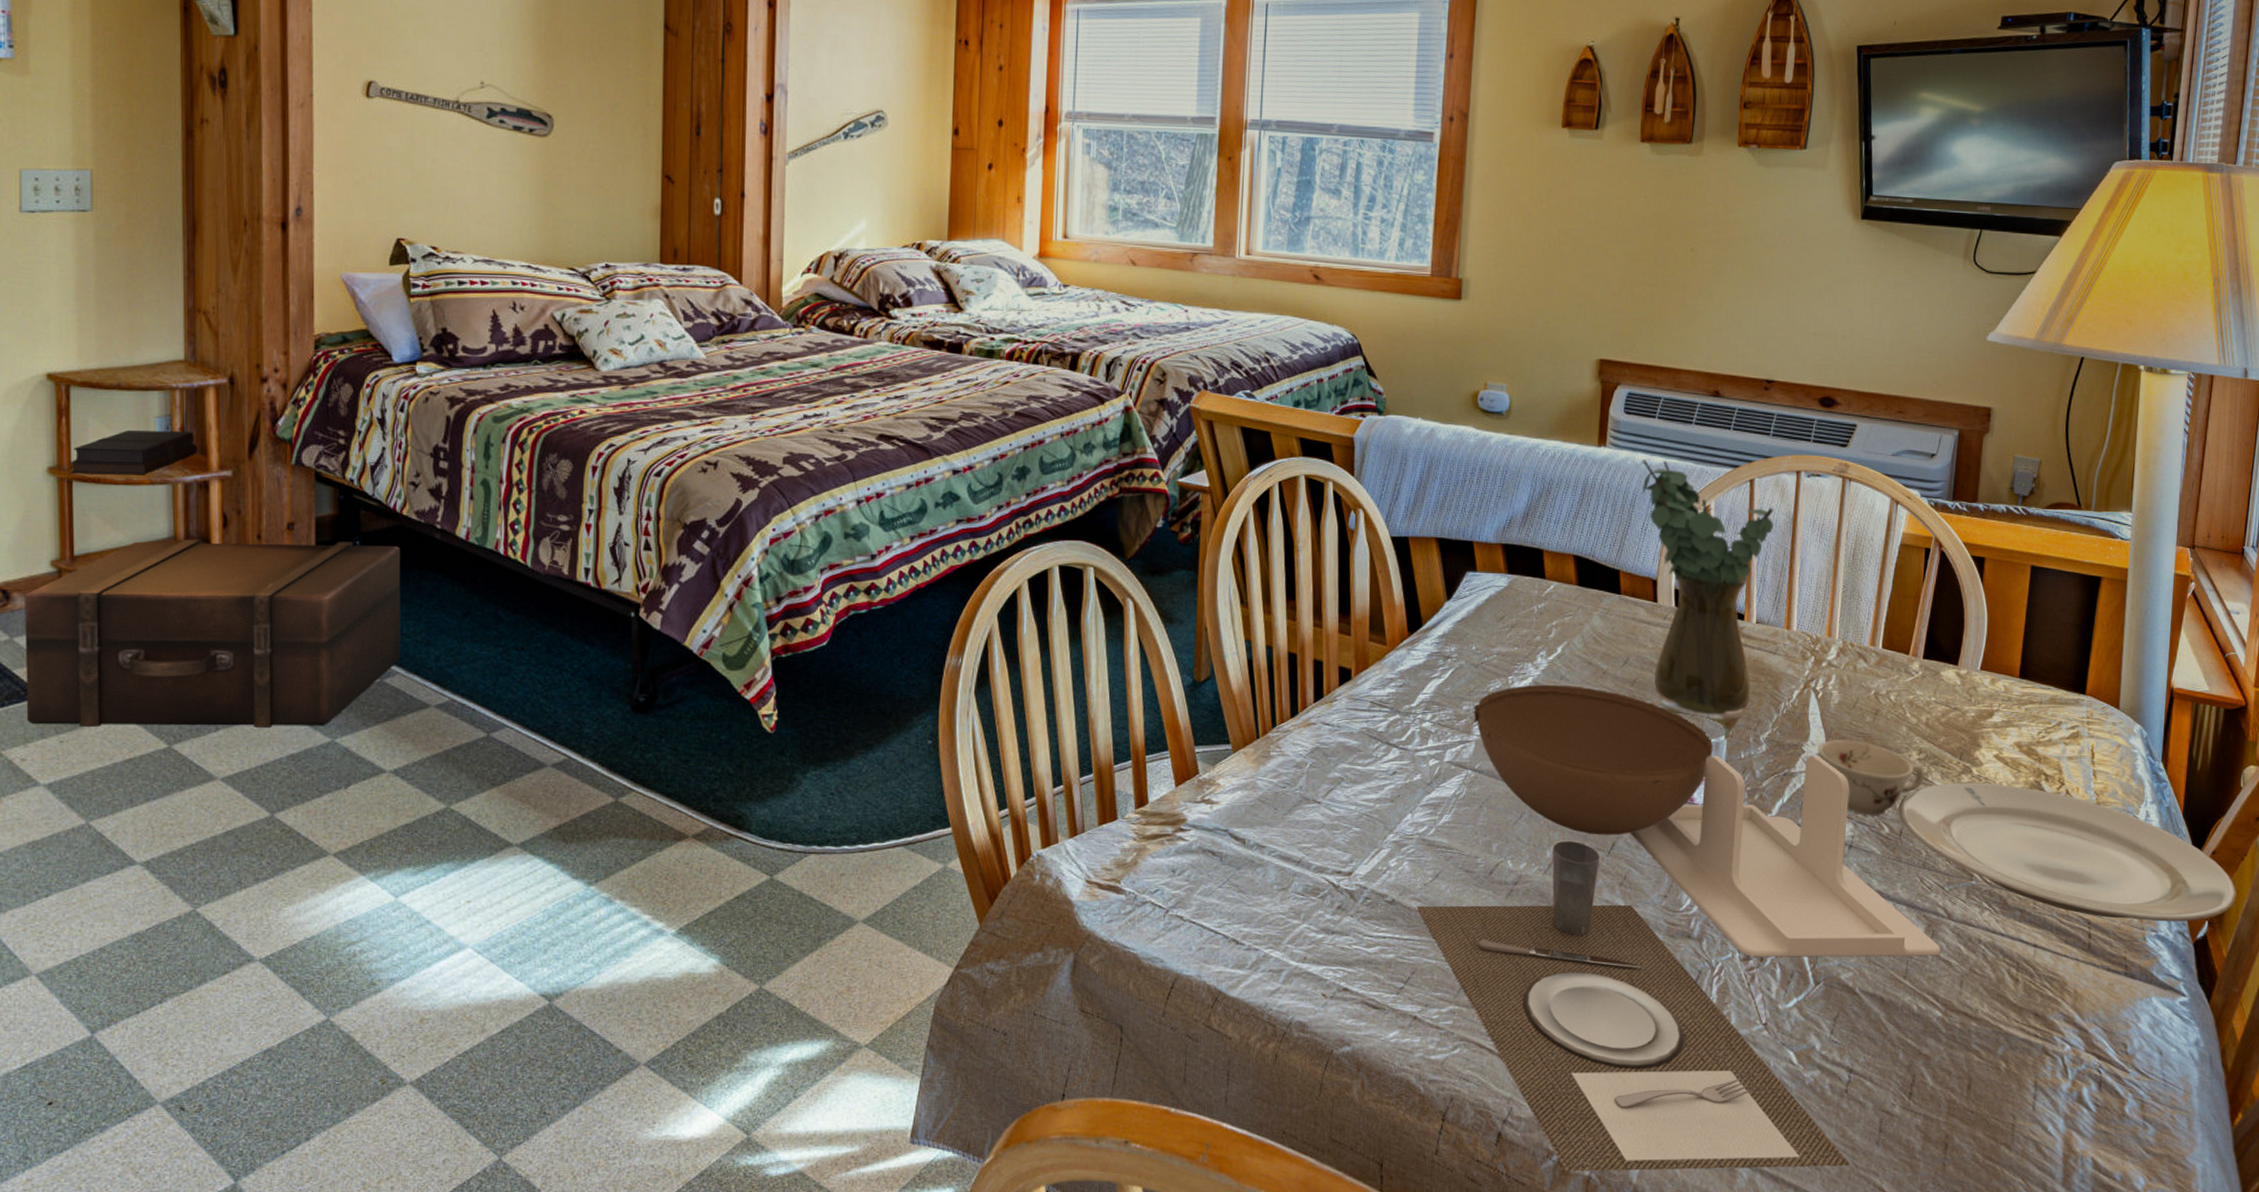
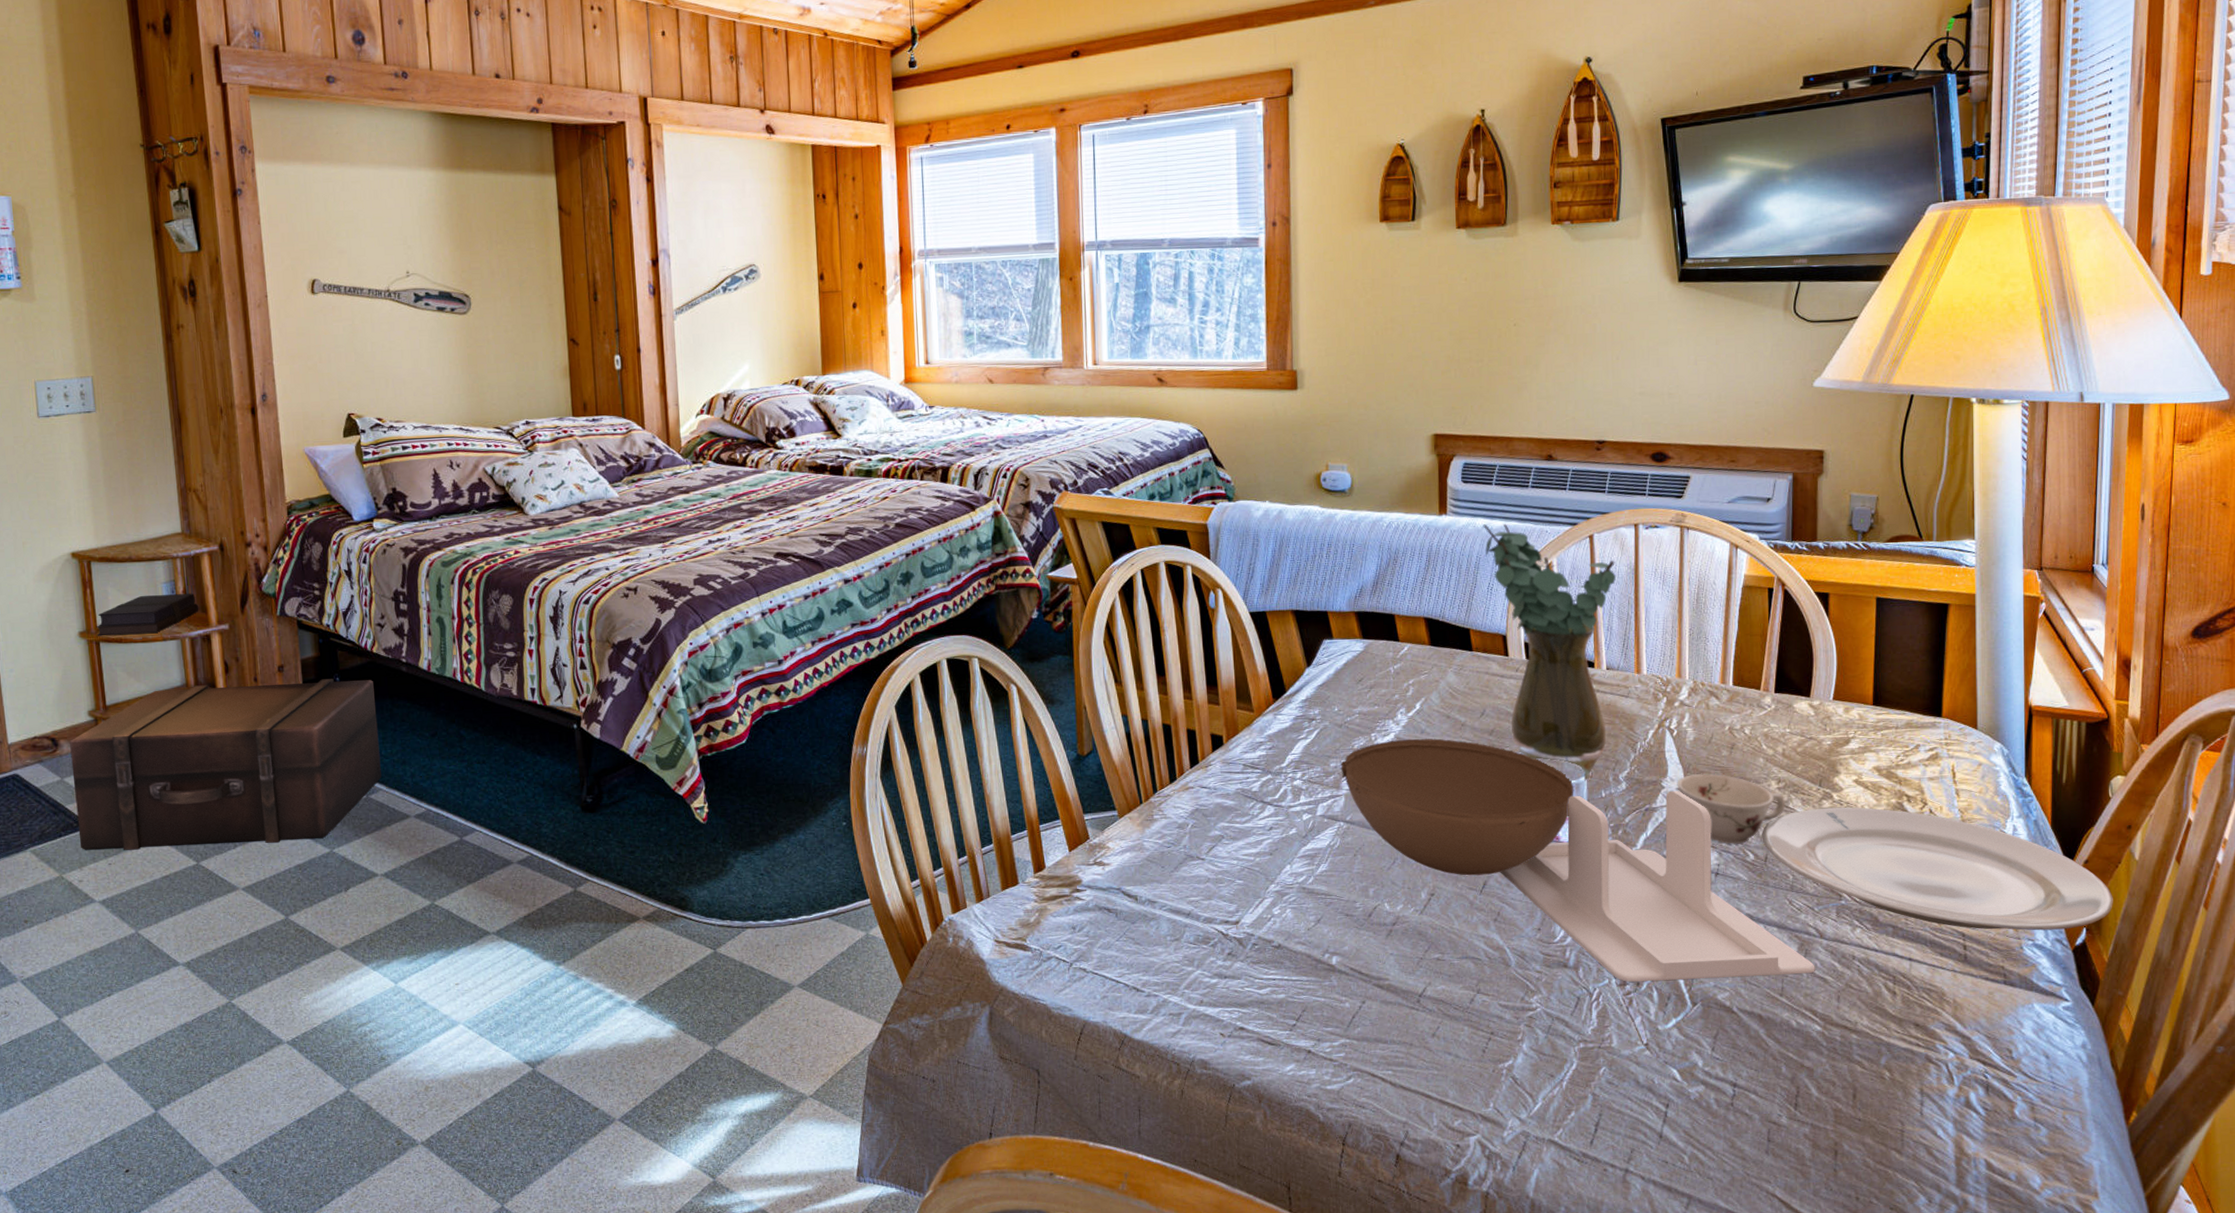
place setting: present [1416,841,1851,1172] -> none [1302,882,1742,1189]

